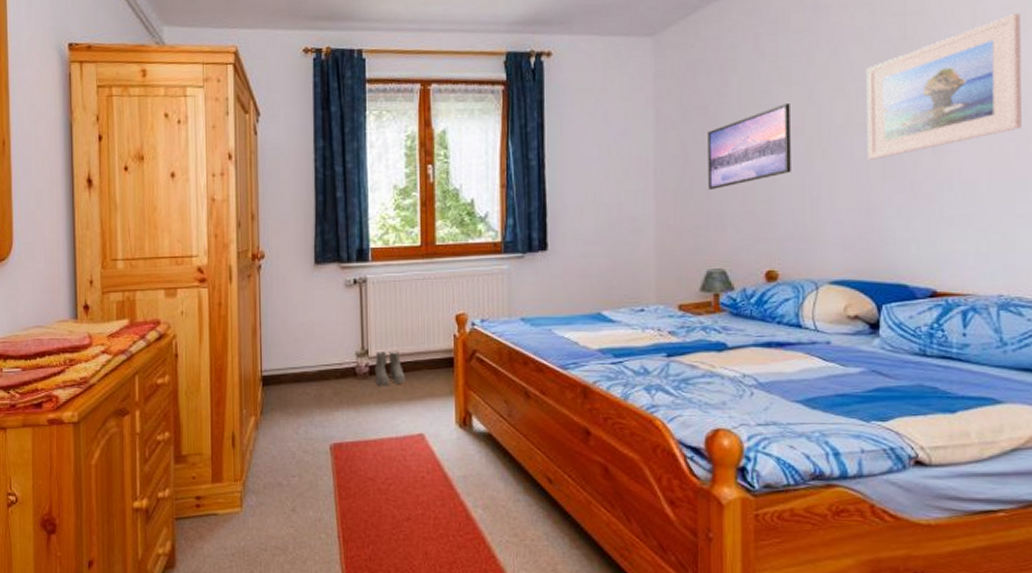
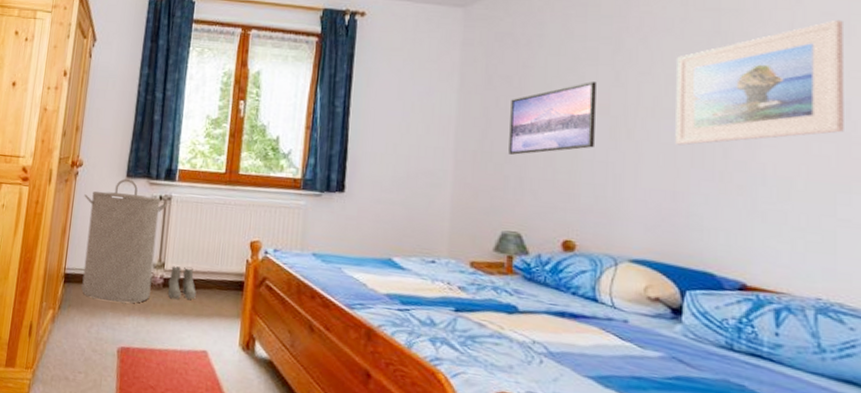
laundry hamper: none [271,265,363,399] -> present [81,178,168,303]

